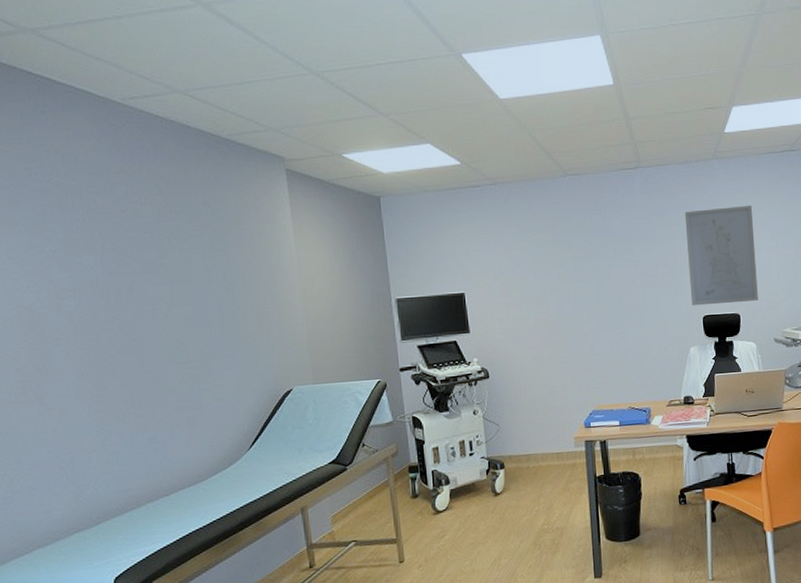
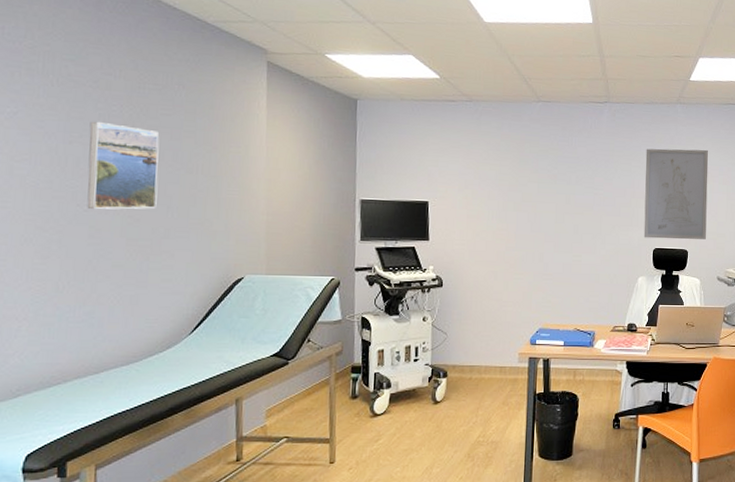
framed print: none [124,250,199,338] -> present [87,121,159,210]

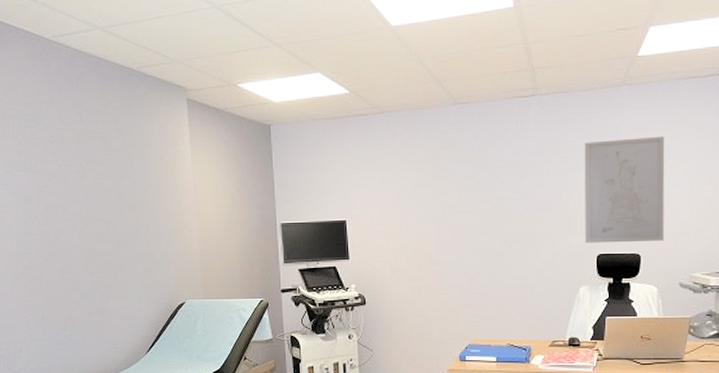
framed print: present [87,121,159,210] -> none [52,171,109,249]

